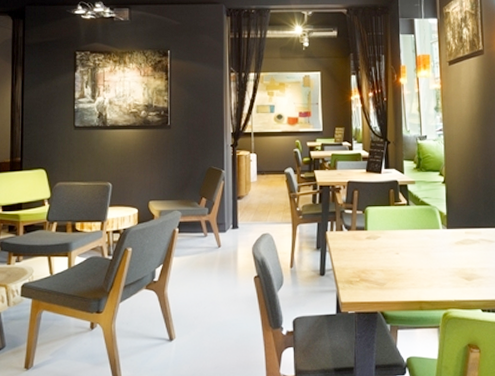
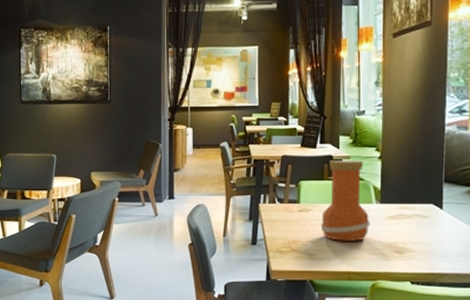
vase: none [389,185,438,269] -> present [320,160,370,241]

